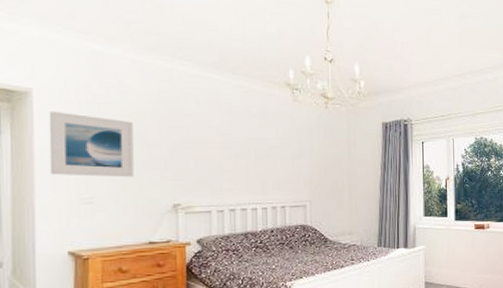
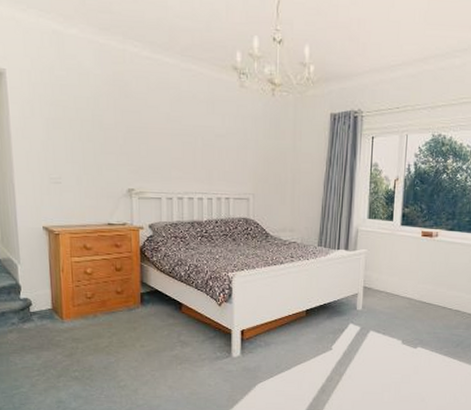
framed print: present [48,111,134,178] -> none [20,92,94,161]

